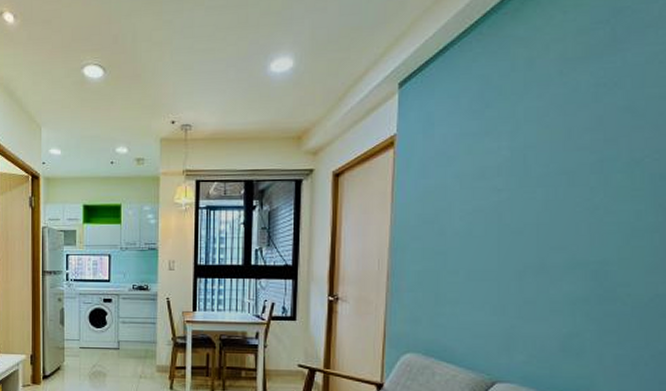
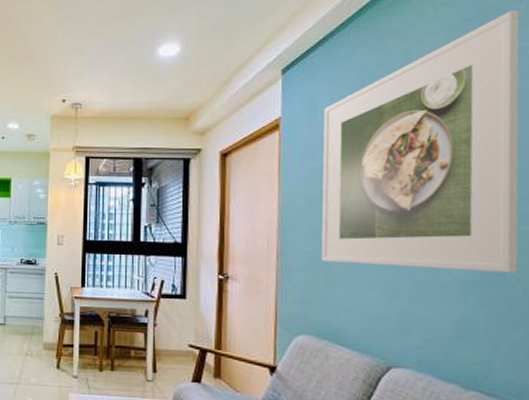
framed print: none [431,10,654,289] -> present [321,9,520,274]

